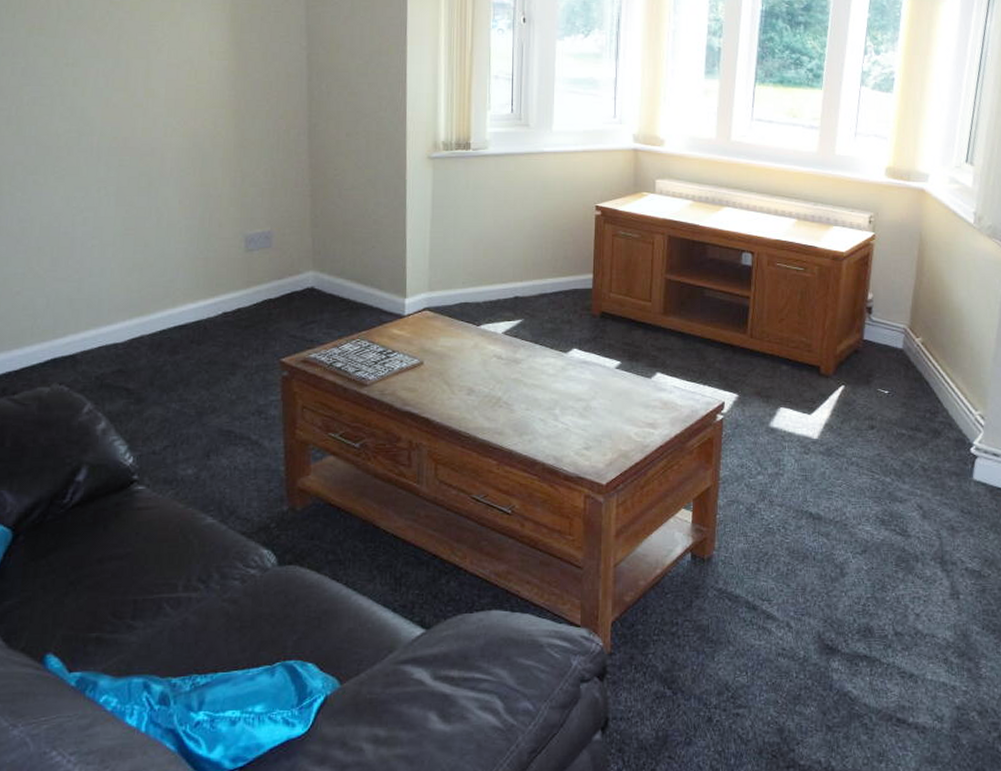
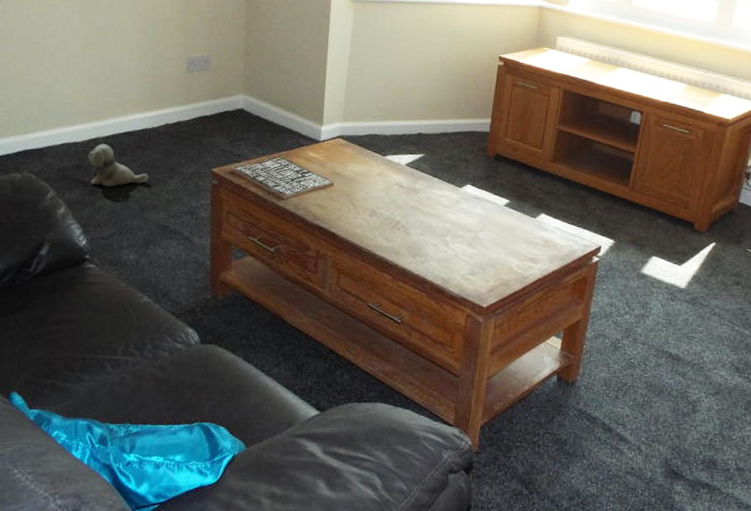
plush toy: none [131,342,206,392] -> present [87,144,149,187]

